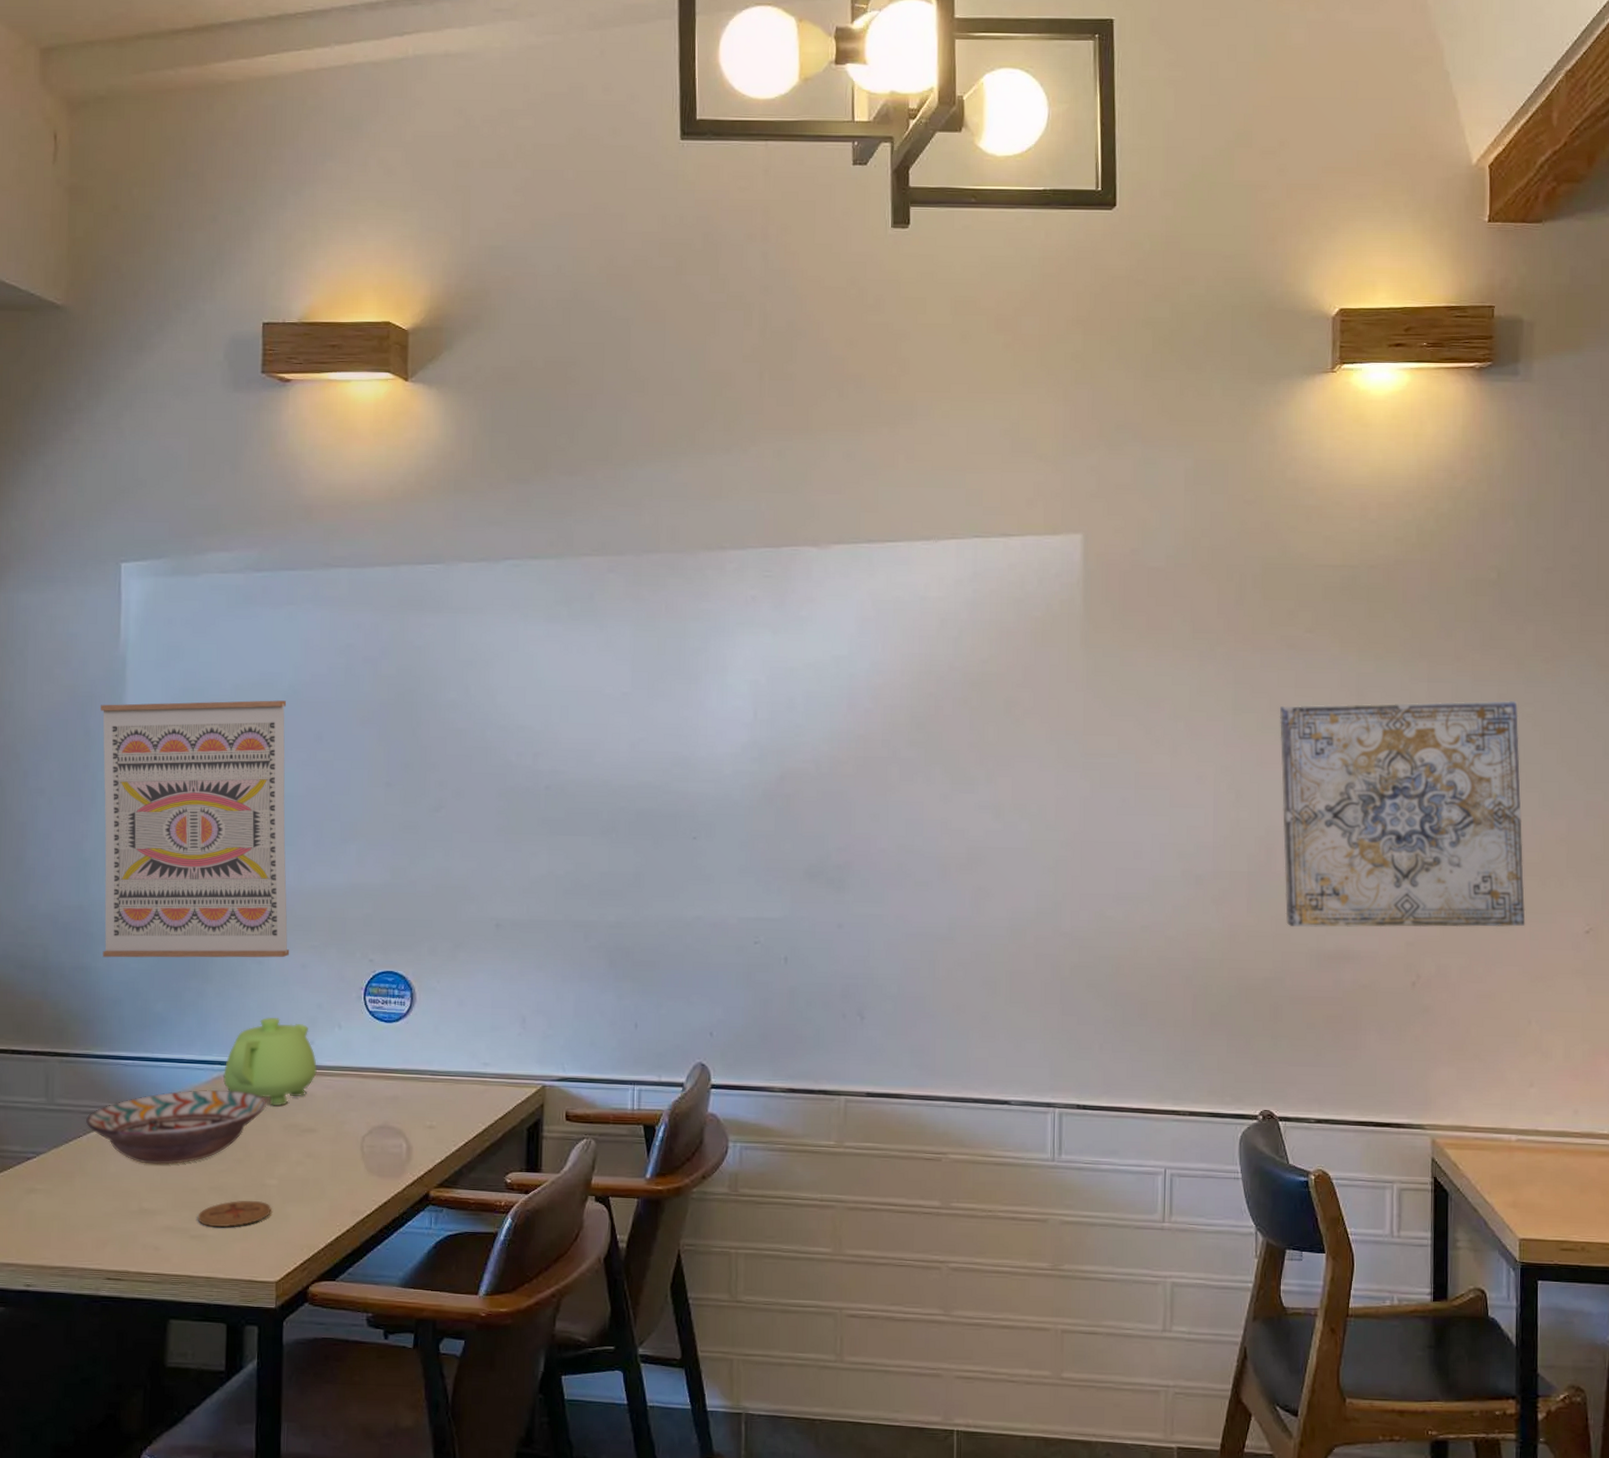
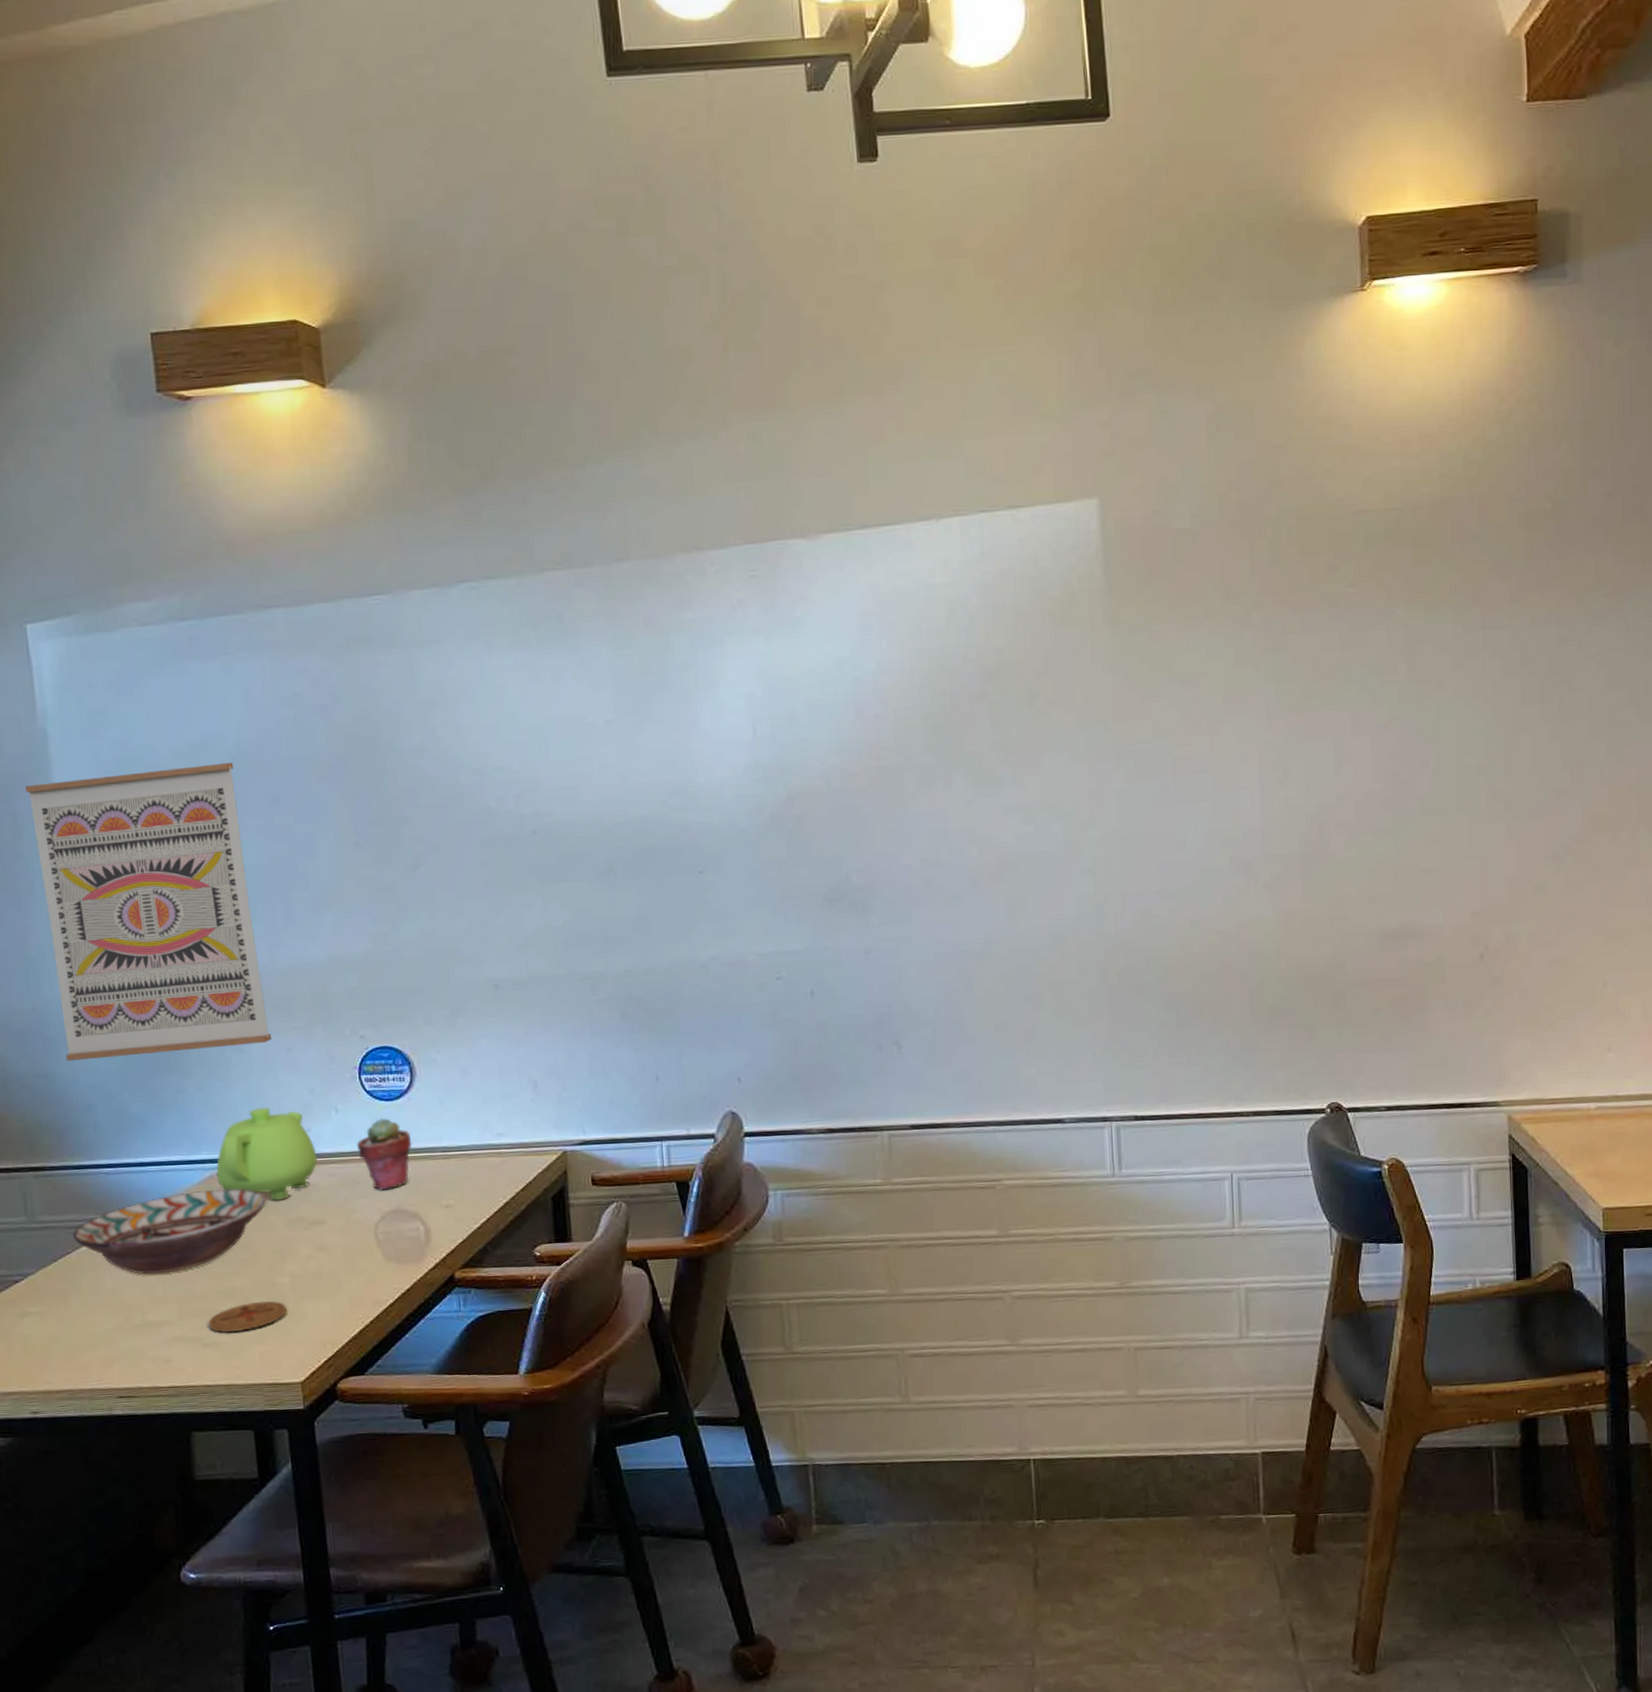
potted succulent: none [354,1037,405,1106] -> present [356,1117,412,1191]
wall art: present [1279,700,1526,928] -> none [1324,643,1597,907]

